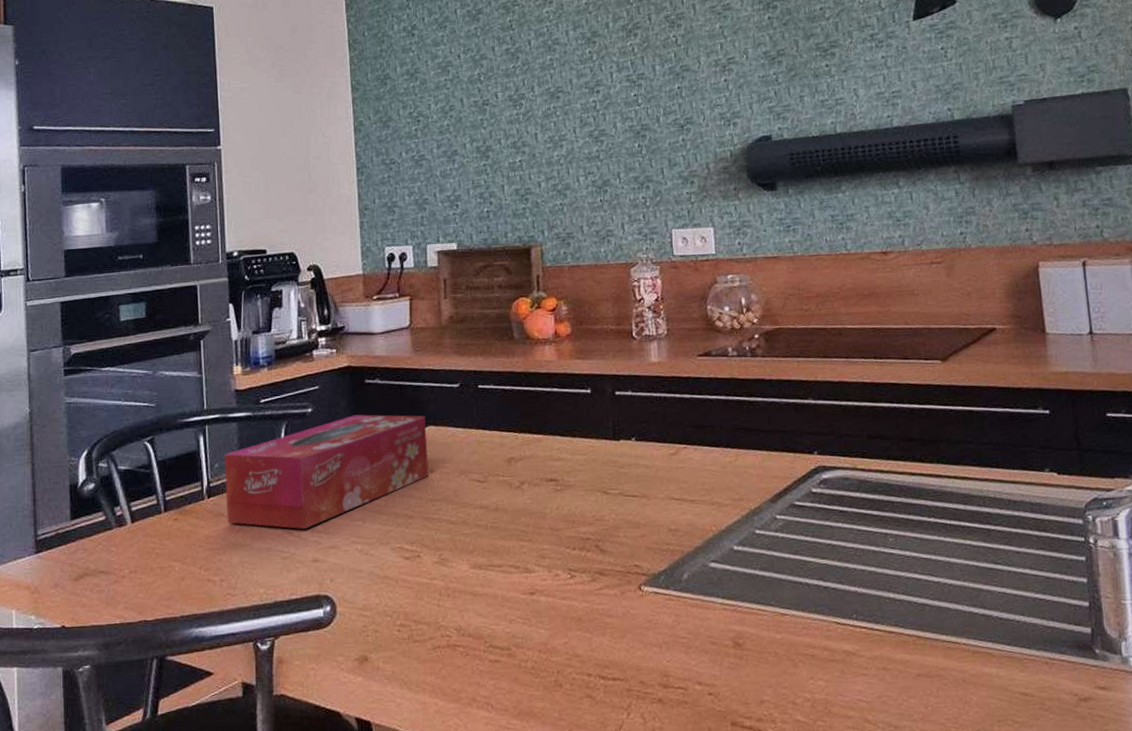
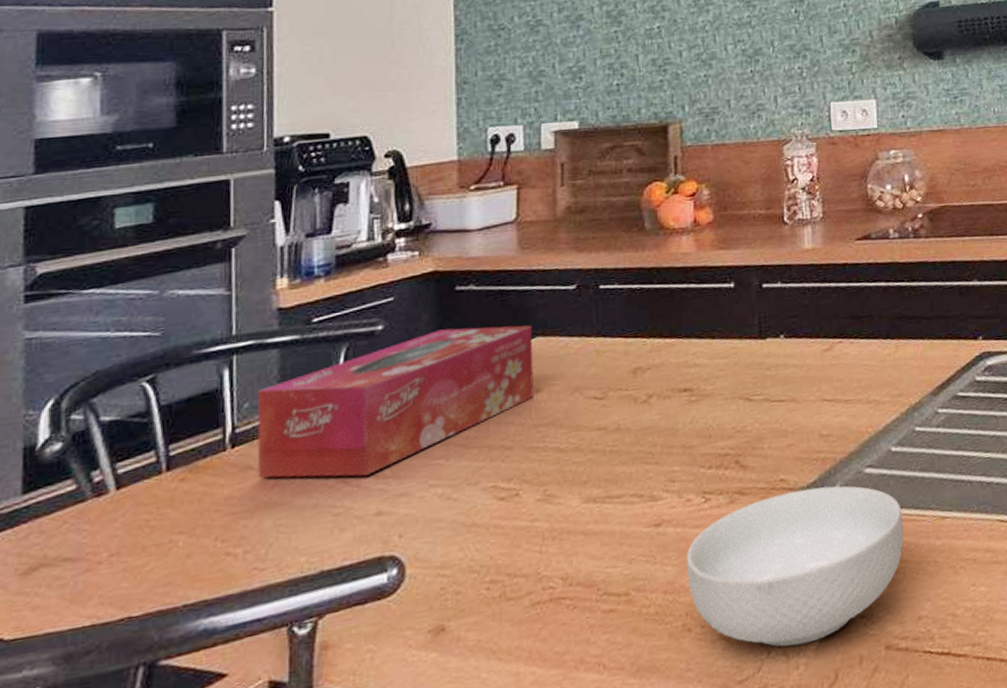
cereal bowl: none [556,575,746,711] -> present [686,485,904,647]

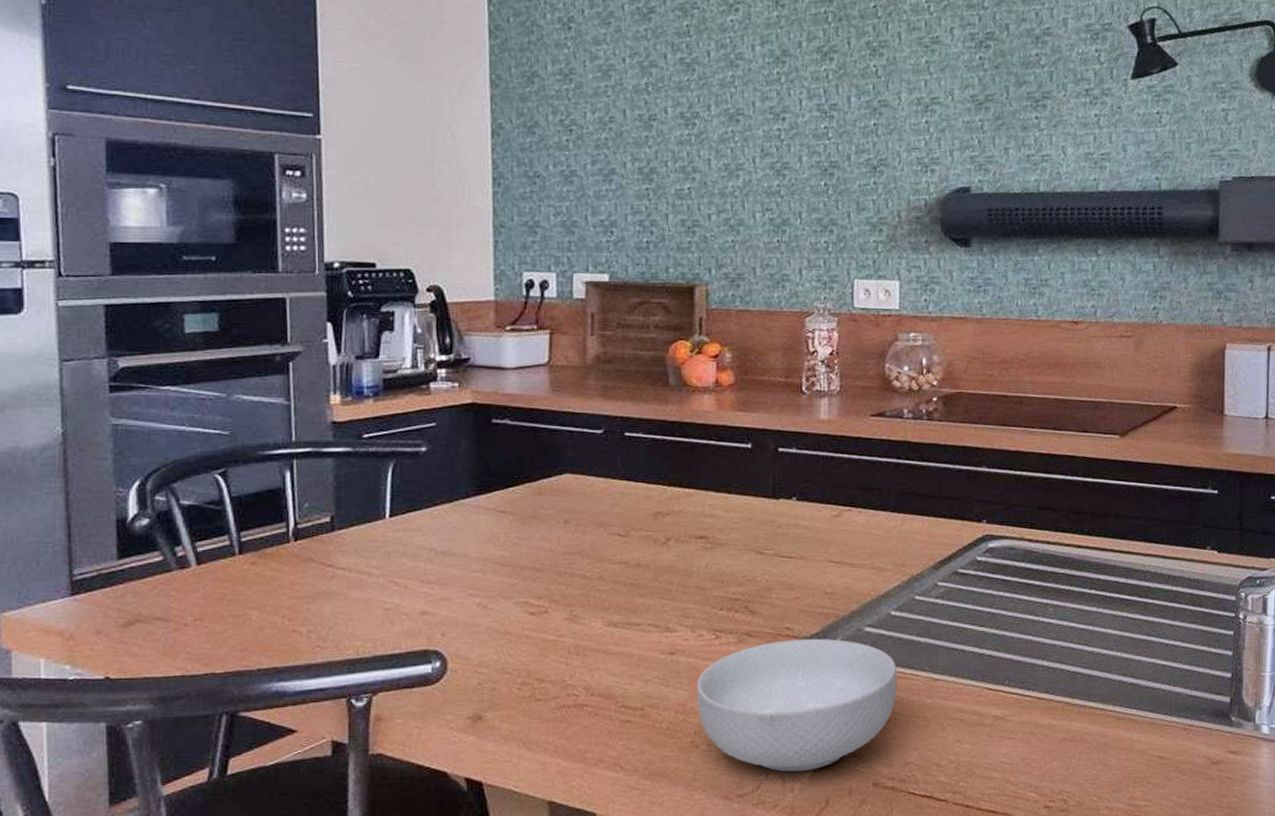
tissue box: present [257,325,534,478] -> none [315,457,563,579]

